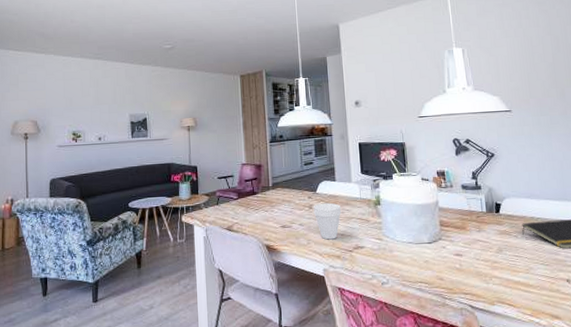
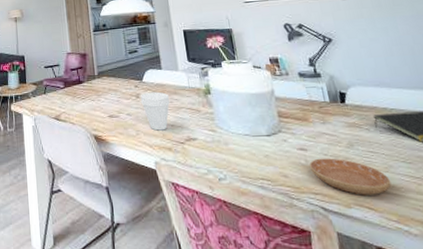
saucer: none [462,262,530,294] -> present [309,158,391,195]

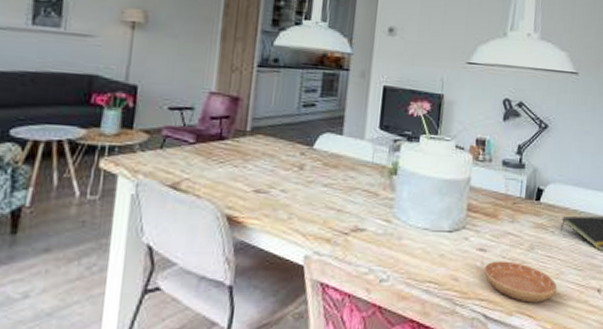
cup: present [140,92,170,131] -> none [304,163,344,216]

